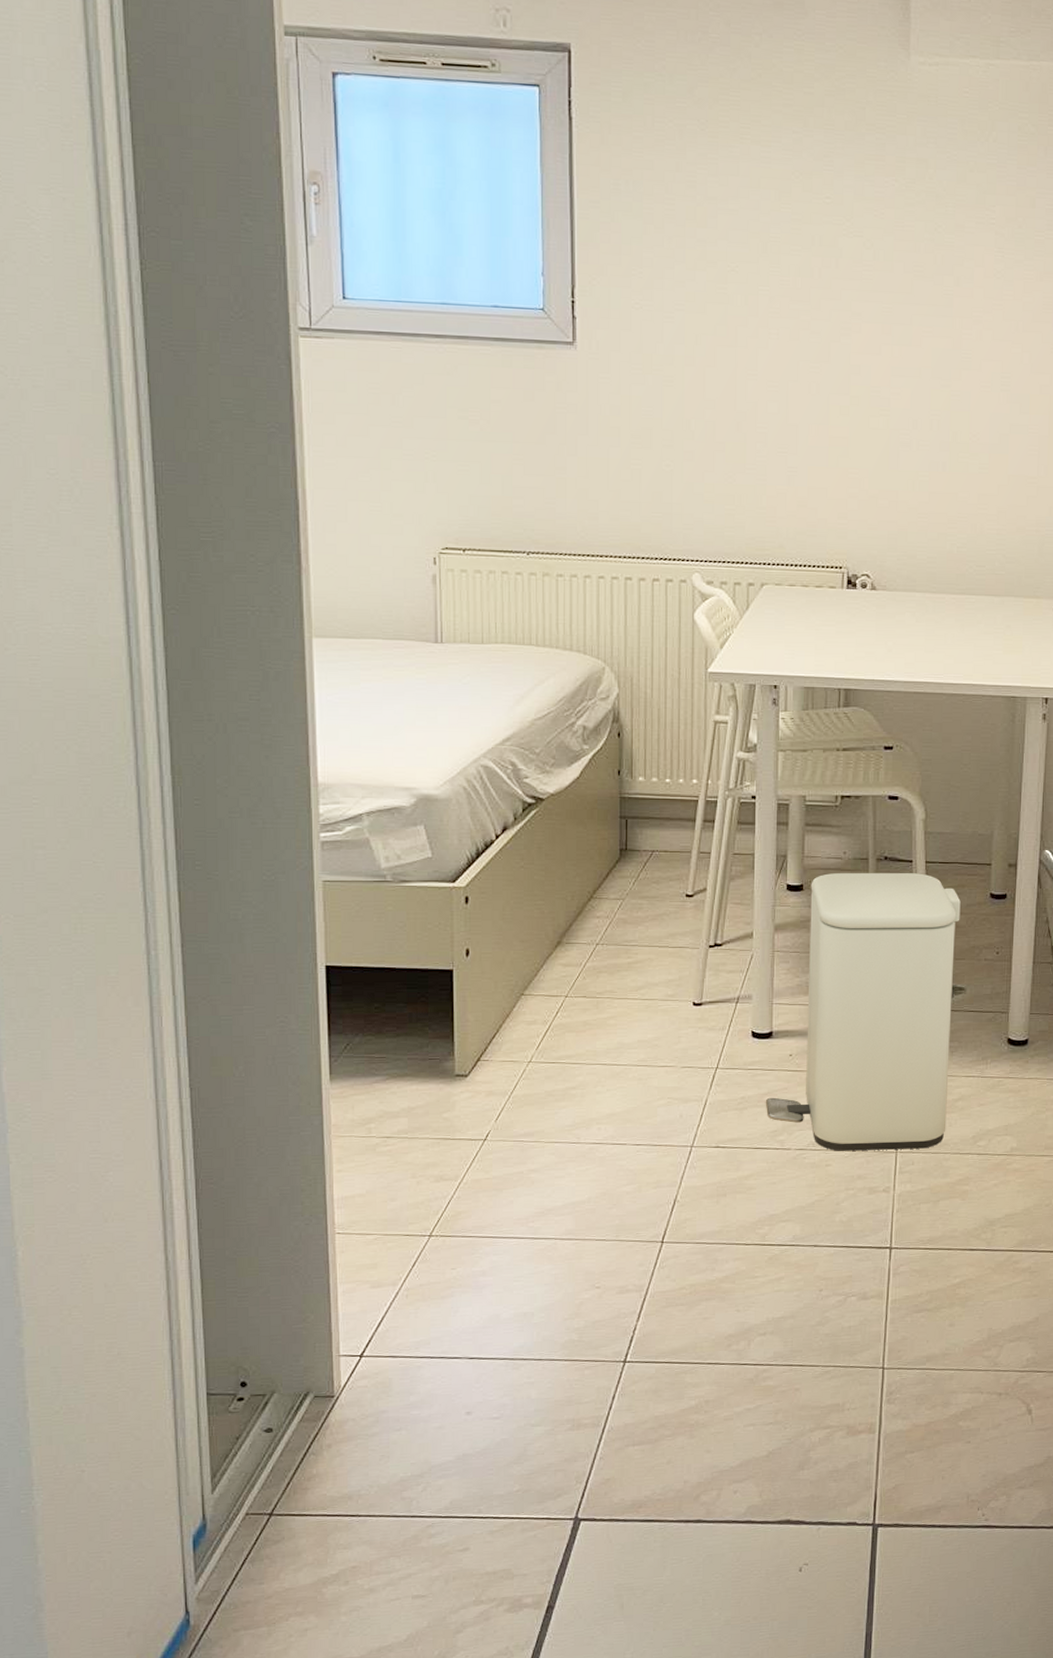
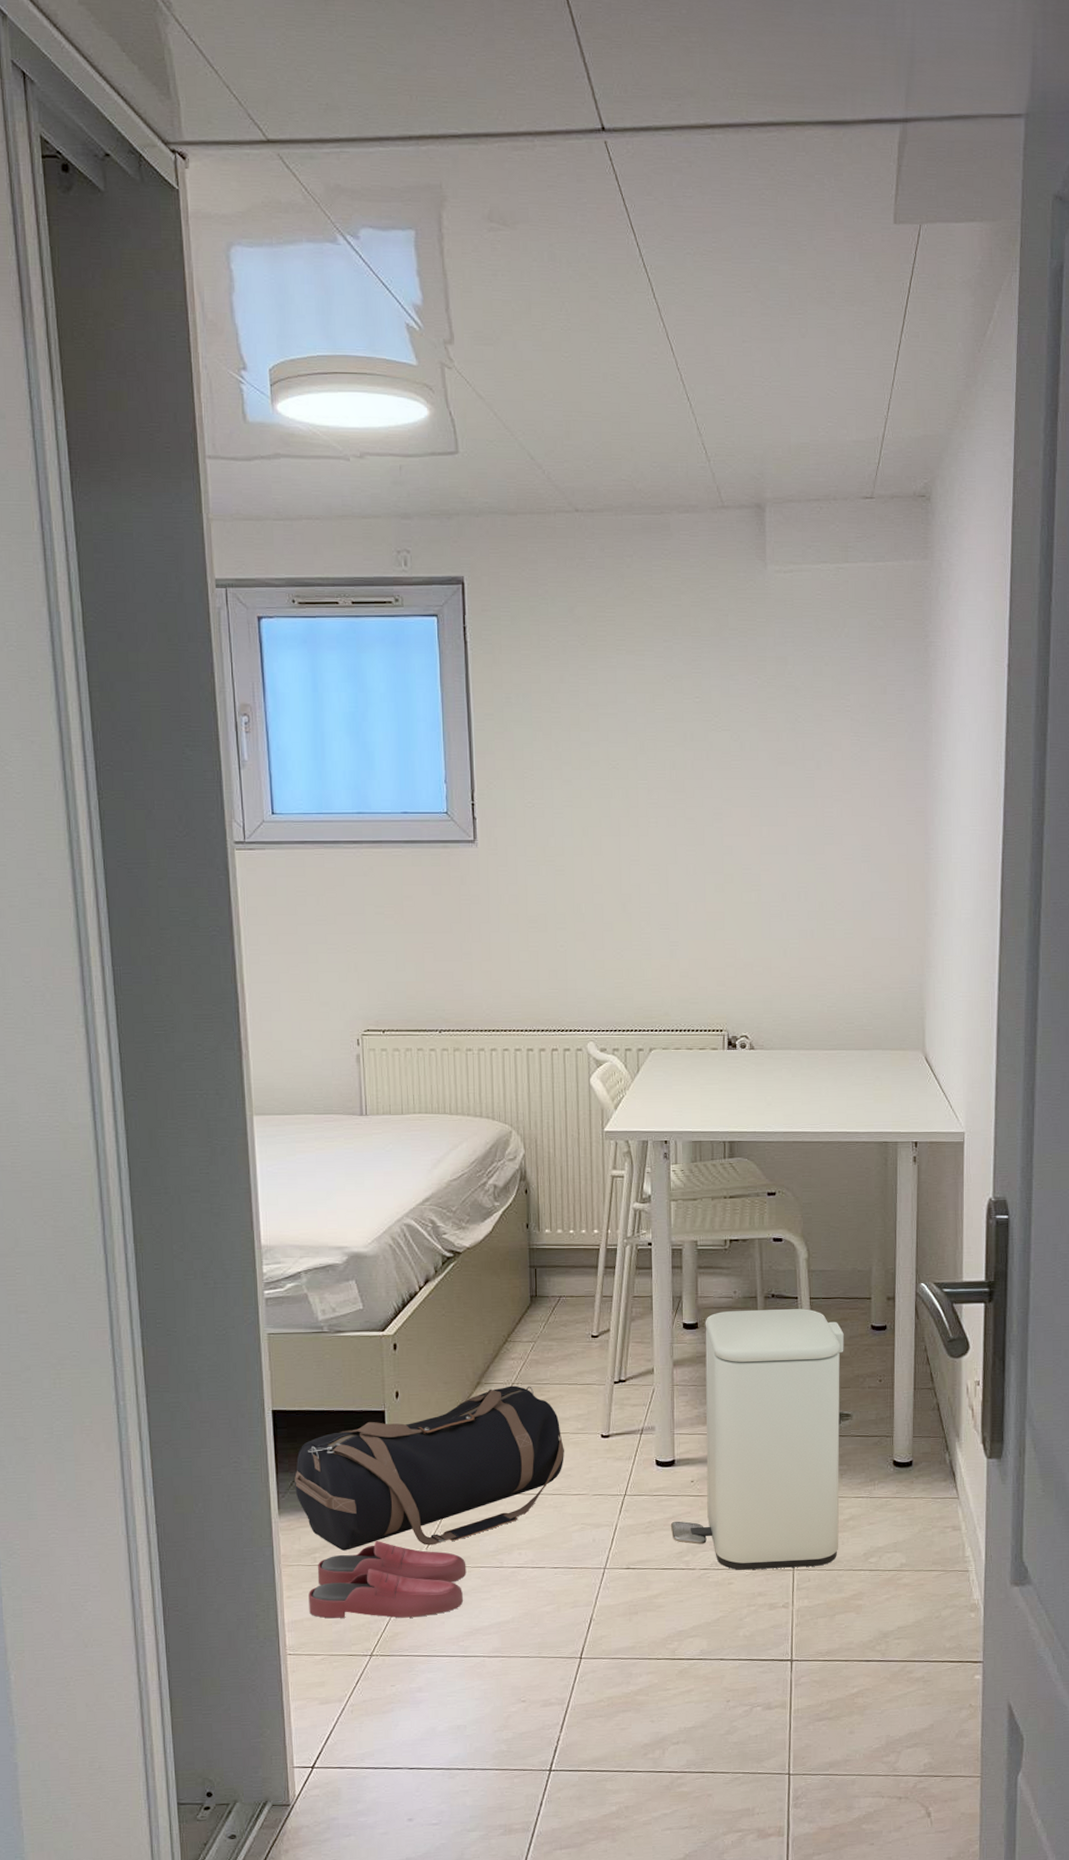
duffel bag: none [349,946,652,1122] -> present [294,1385,564,1551]
slippers: none [361,1112,539,1196] -> present [308,1541,467,1619]

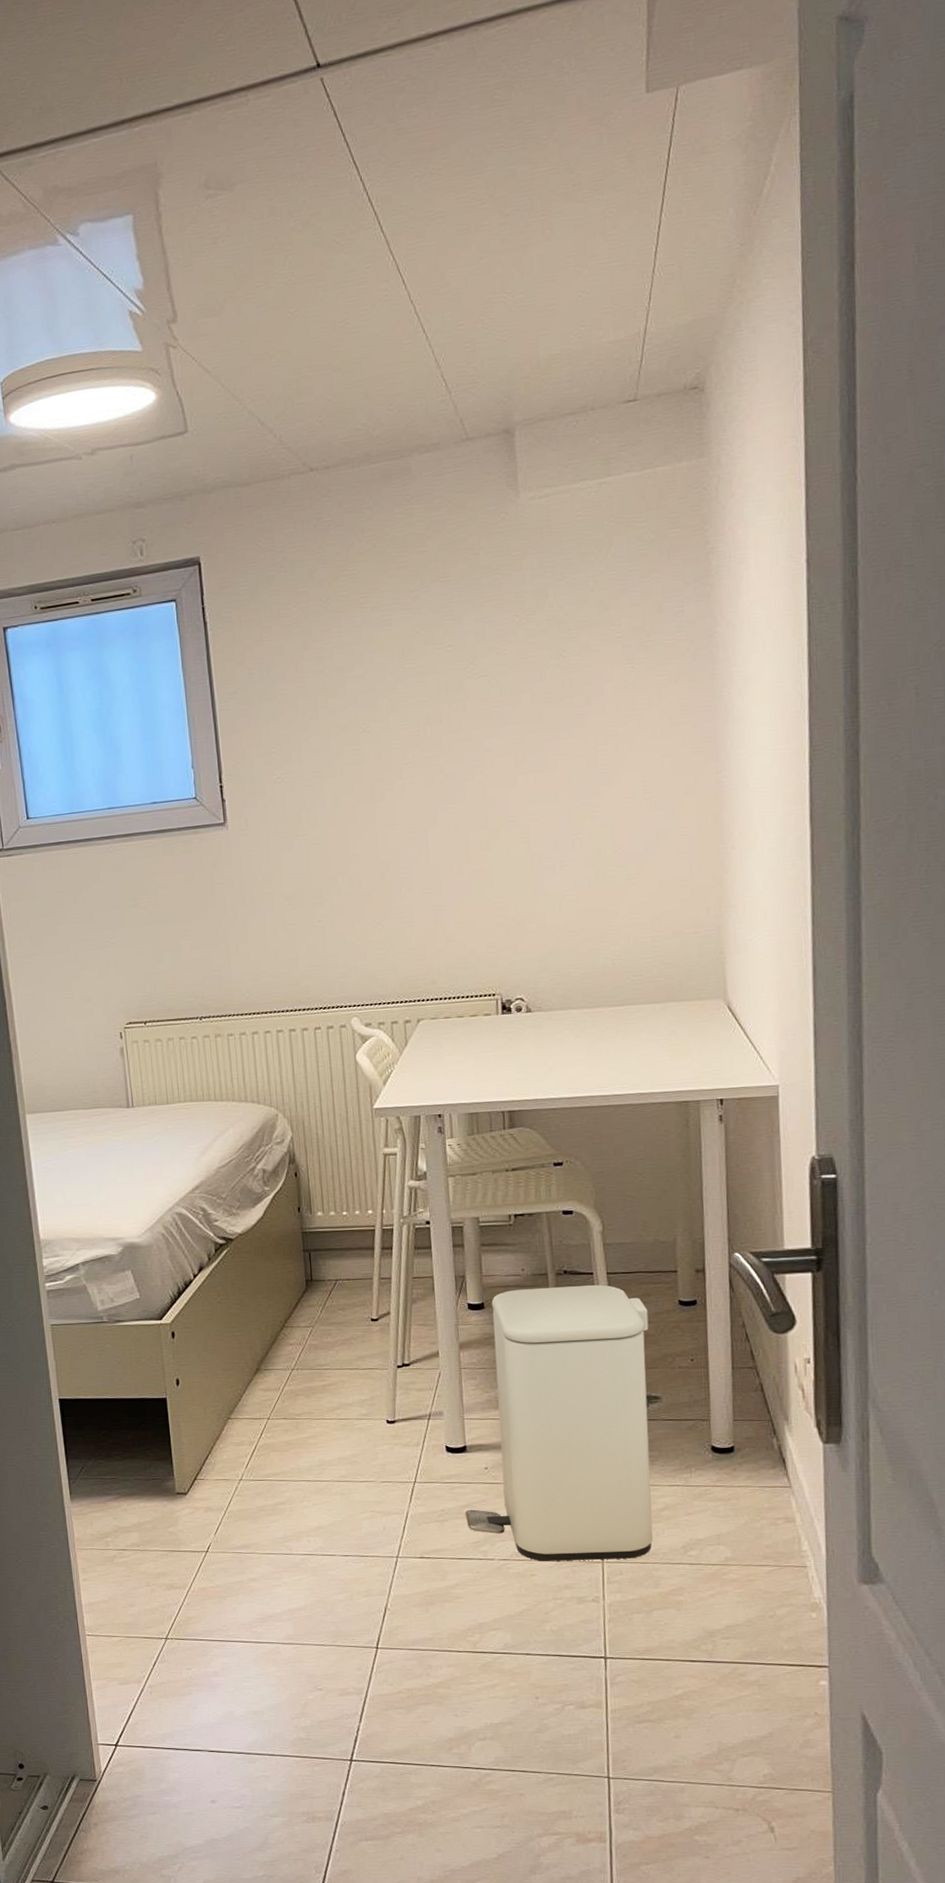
duffel bag: present [294,1385,564,1551] -> none [83,1371,349,1536]
slippers: present [308,1541,467,1619] -> none [103,1526,256,1603]

